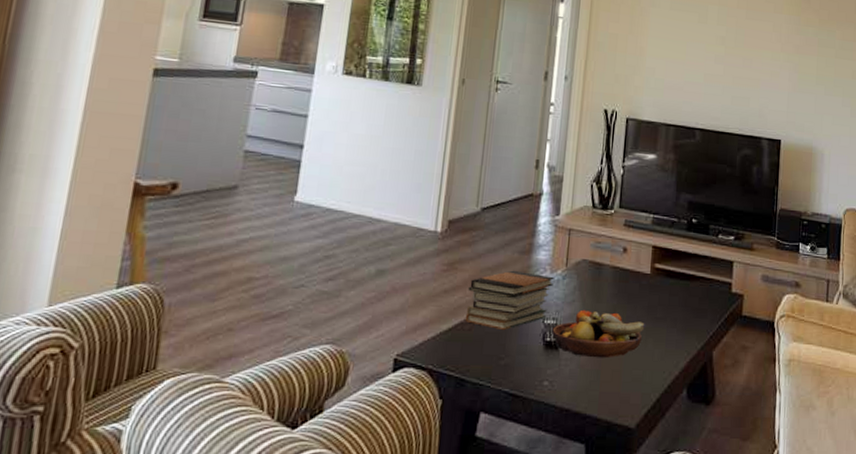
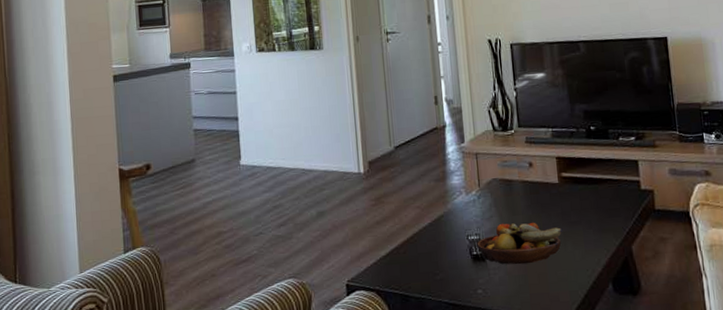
book stack: present [465,270,554,330] -> none [396,196,471,250]

